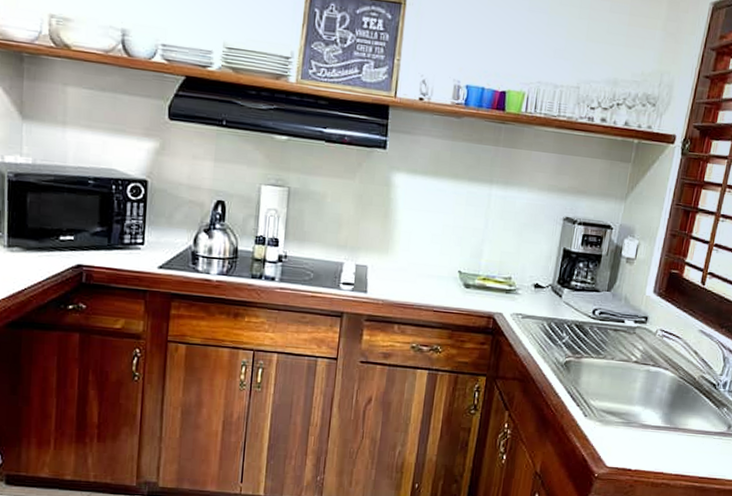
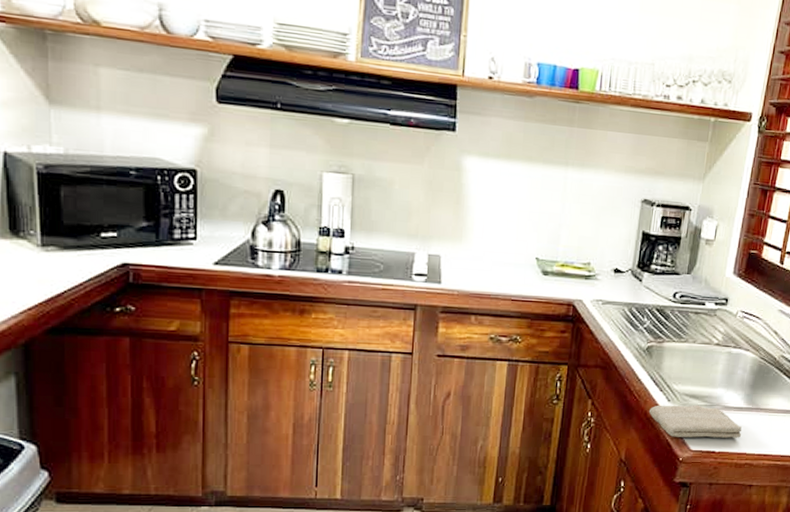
washcloth: none [566,419,659,457] -> present [649,404,742,438]

